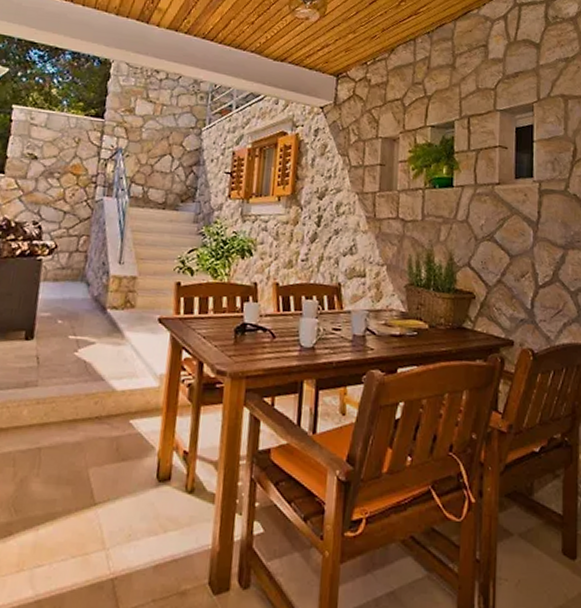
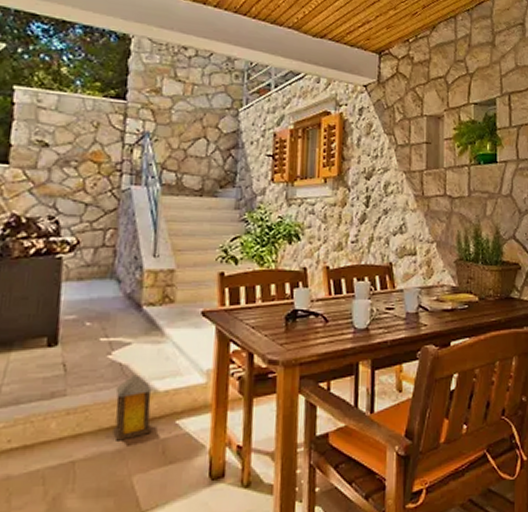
lantern: none [75,372,111,434] -> present [113,374,152,441]

